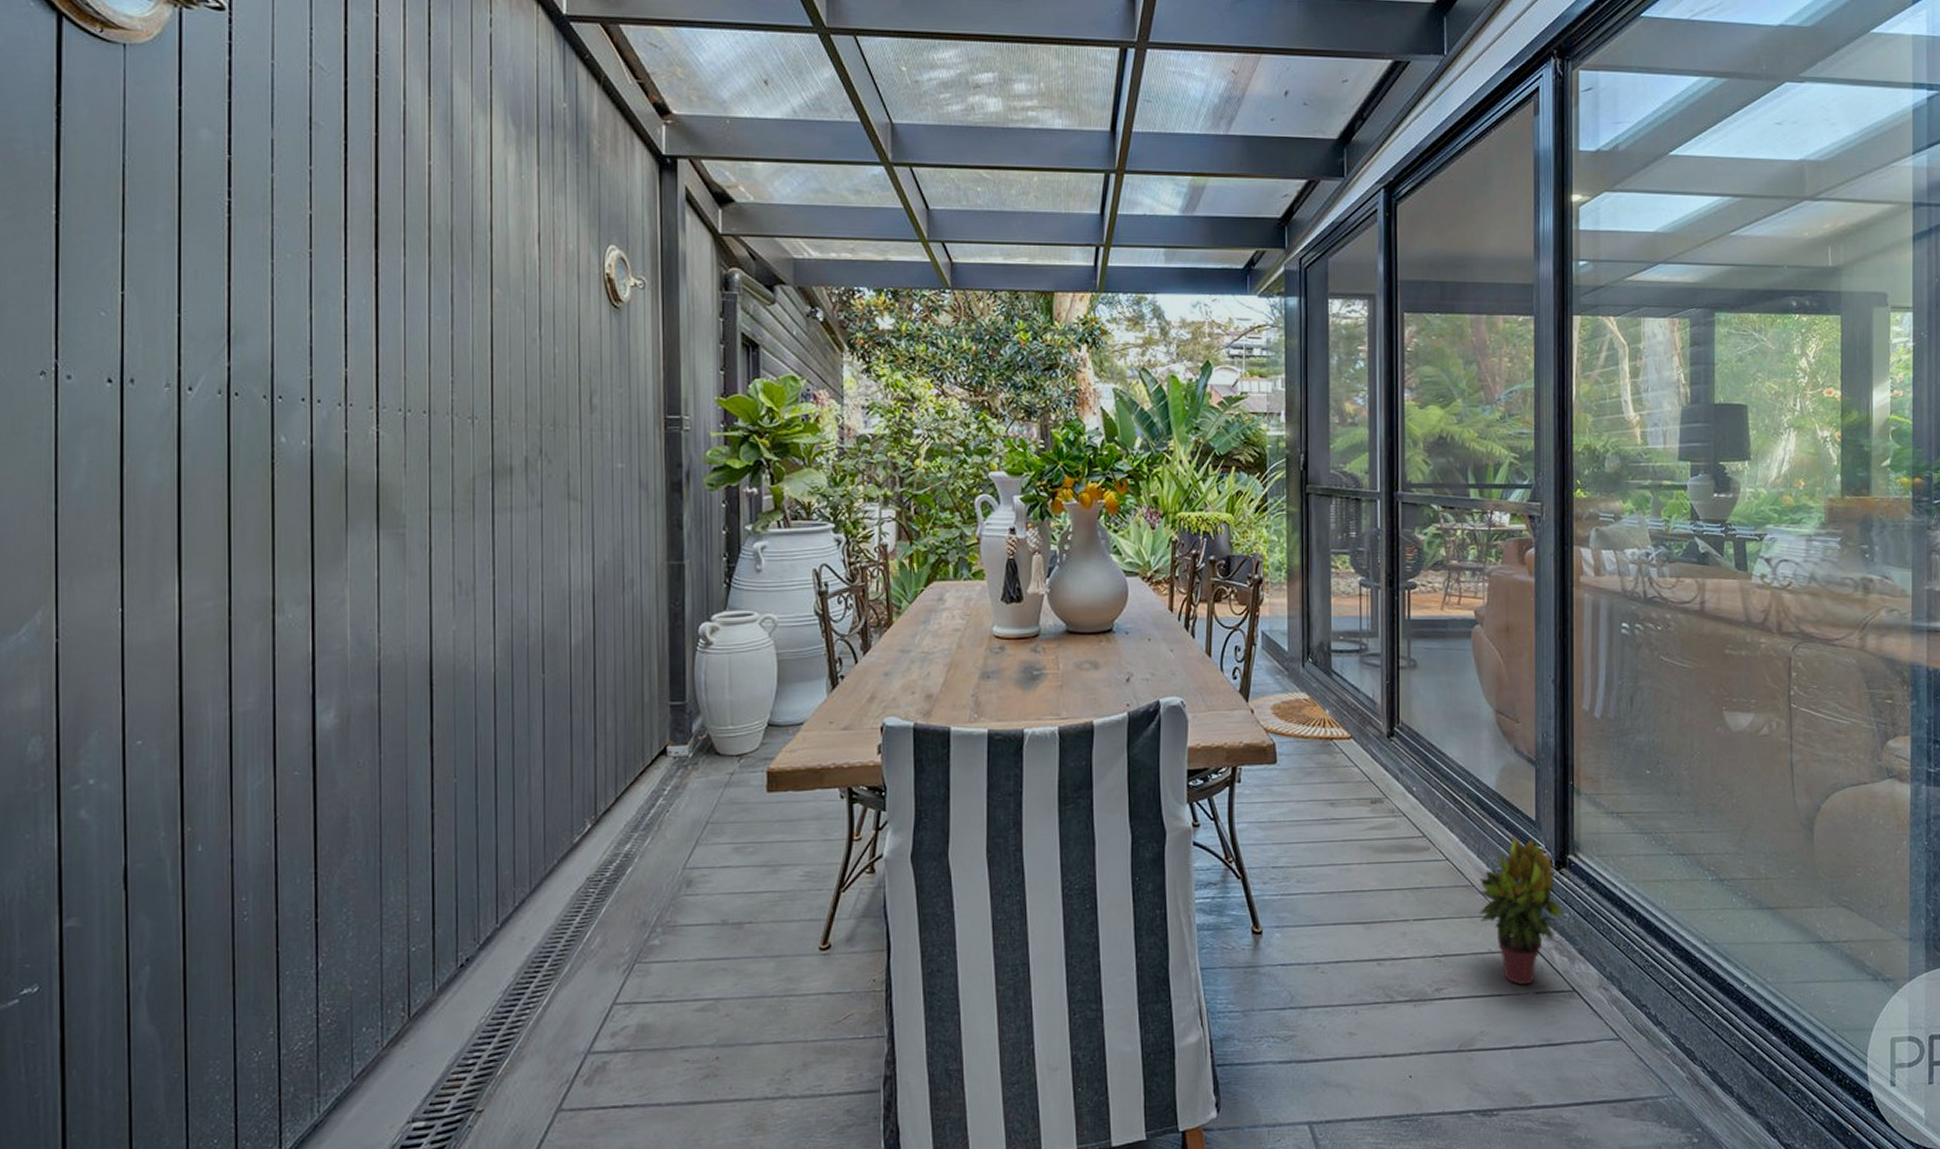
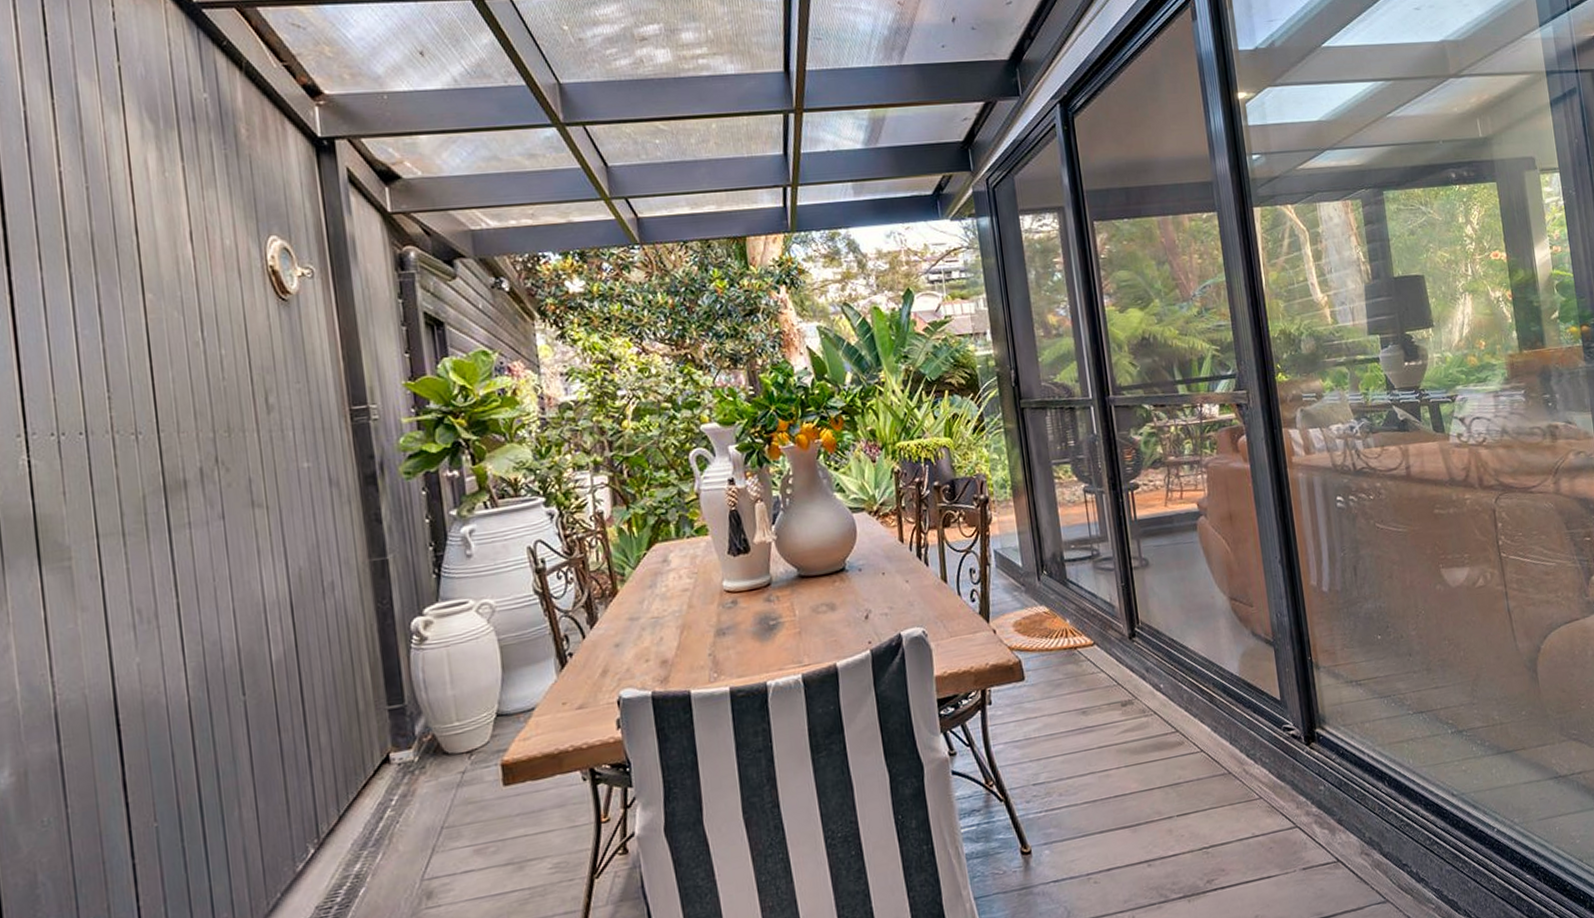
potted plant: present [1478,834,1562,985] -> none [1235,716,1319,864]

